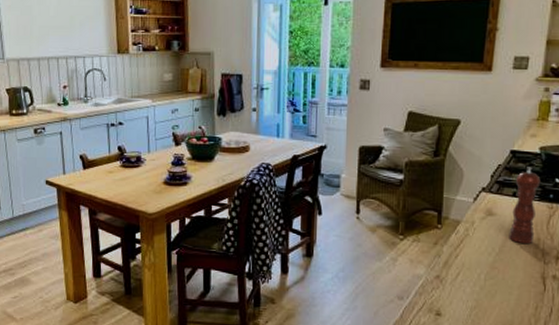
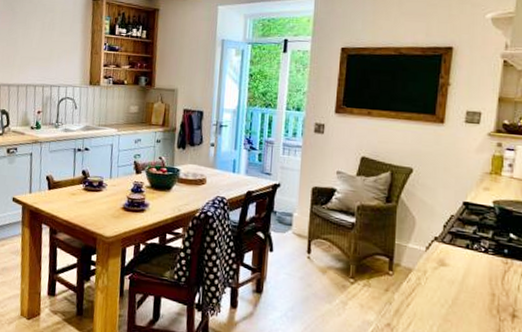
pepper mill: present [509,167,541,245] -> none [462,219,495,299]

